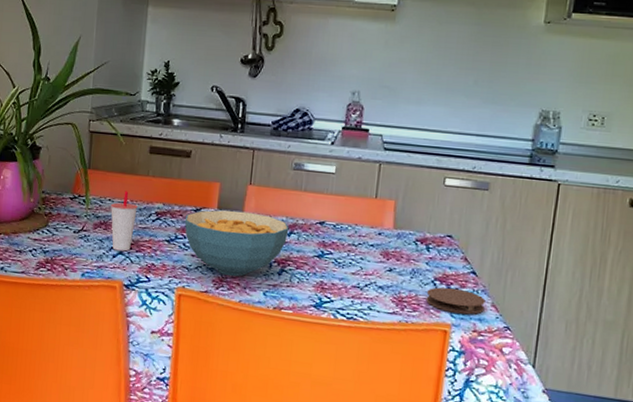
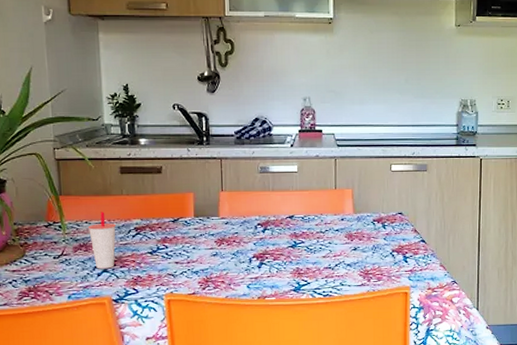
cereal bowl: present [184,210,289,277] -> none [164,216,263,275]
coaster: present [426,287,486,315] -> none [387,256,435,277]

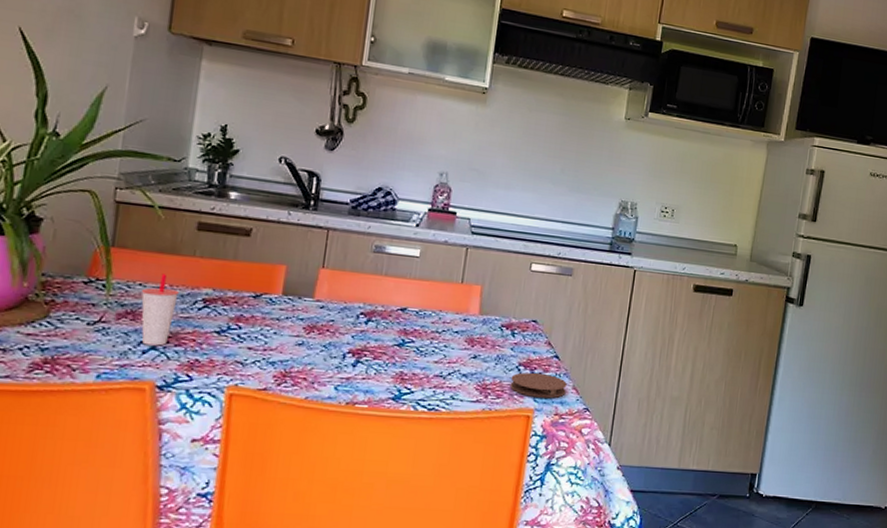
coaster: none [387,256,435,277] -> present [510,372,567,399]

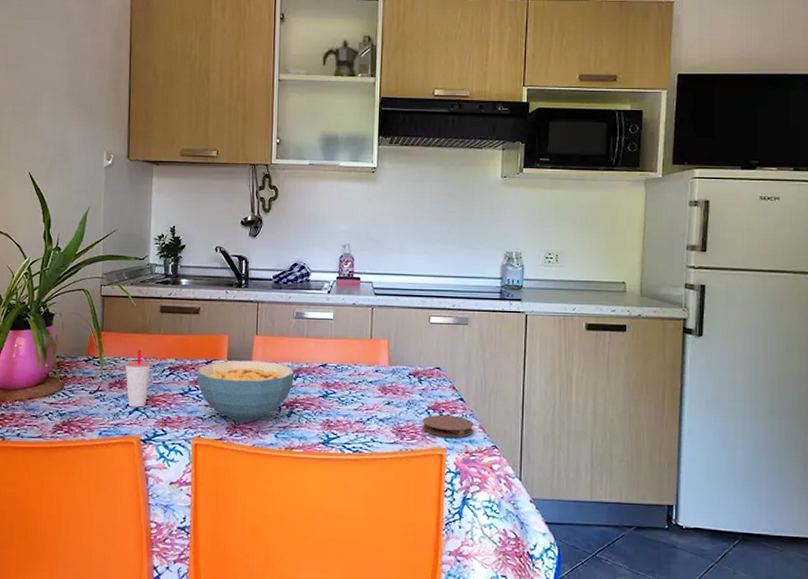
cereal bowl: none [240,296,367,370] -> present [197,360,295,422]

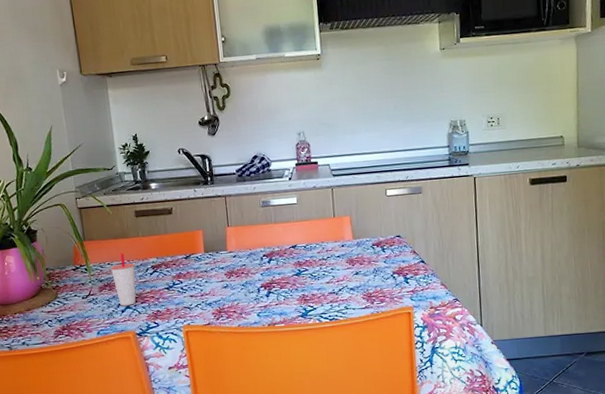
cereal bowl: present [197,360,295,422] -> none [178,249,269,307]
coaster: present [422,414,474,438] -> none [389,276,436,297]

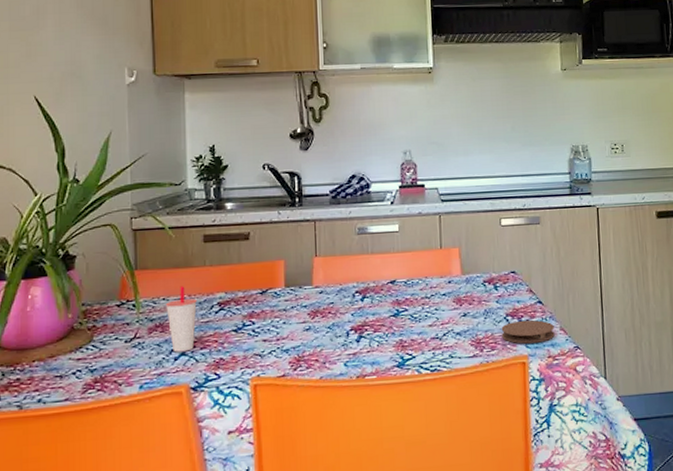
coaster: none [389,276,436,297] -> present [501,319,555,344]

